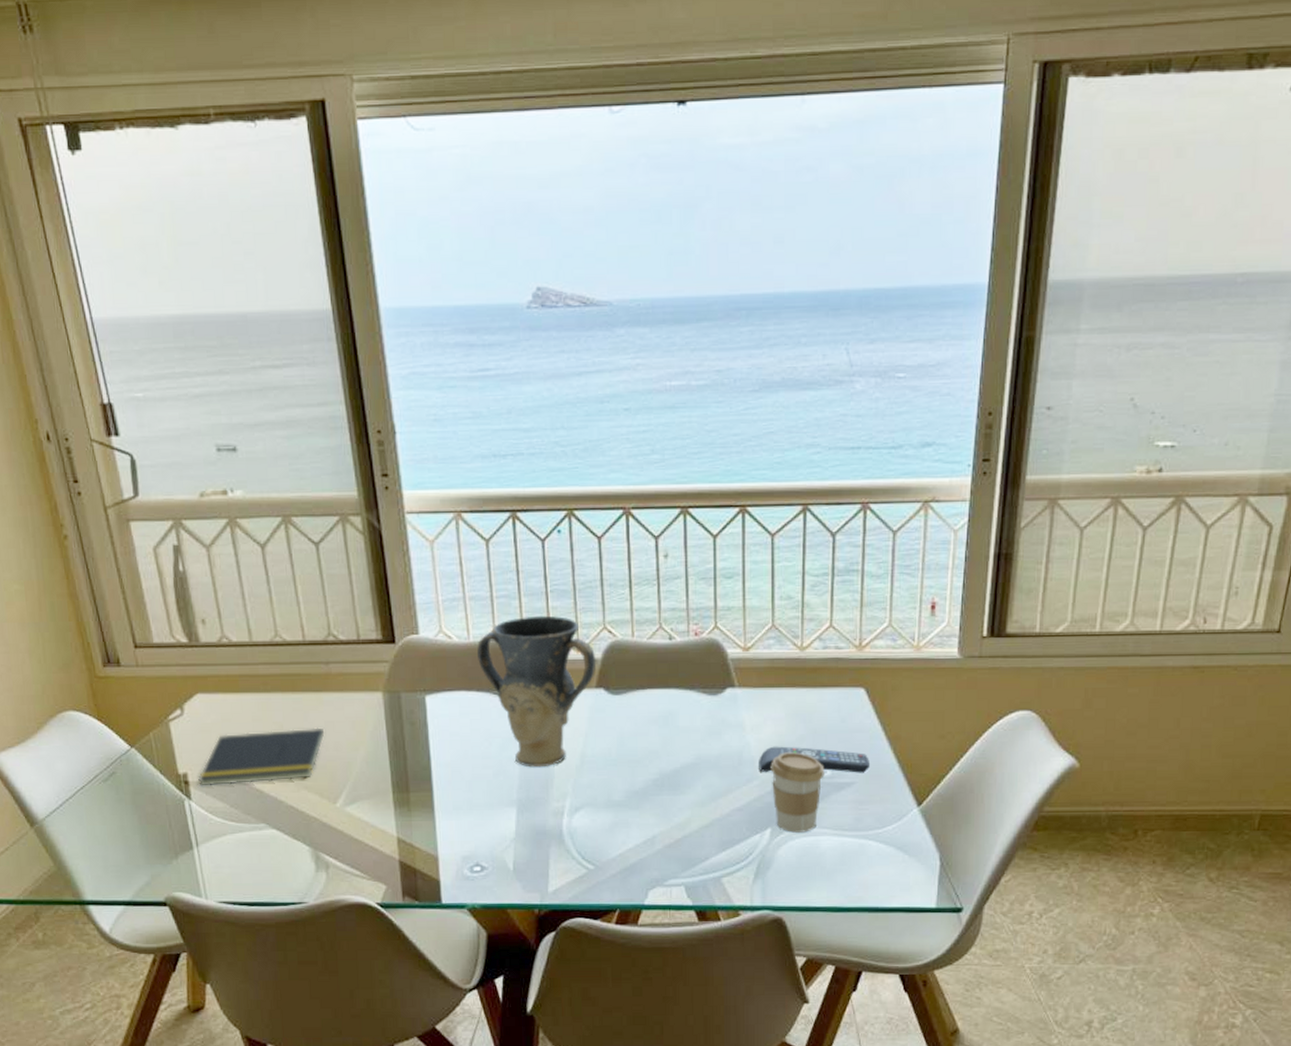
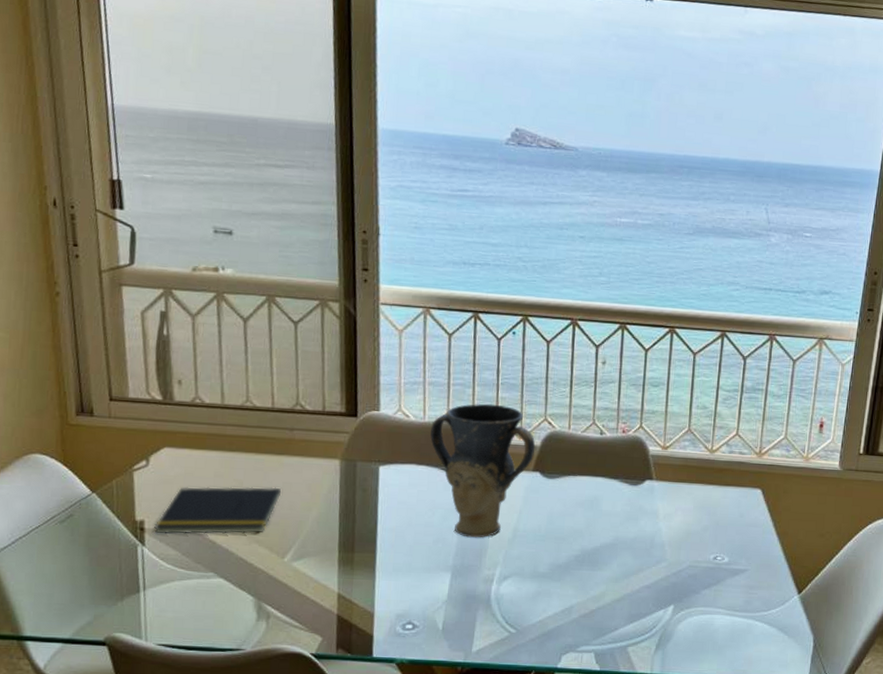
remote control: present [759,746,871,773] -> none [667,533,762,562]
coffee cup: present [771,752,825,833] -> none [677,539,723,611]

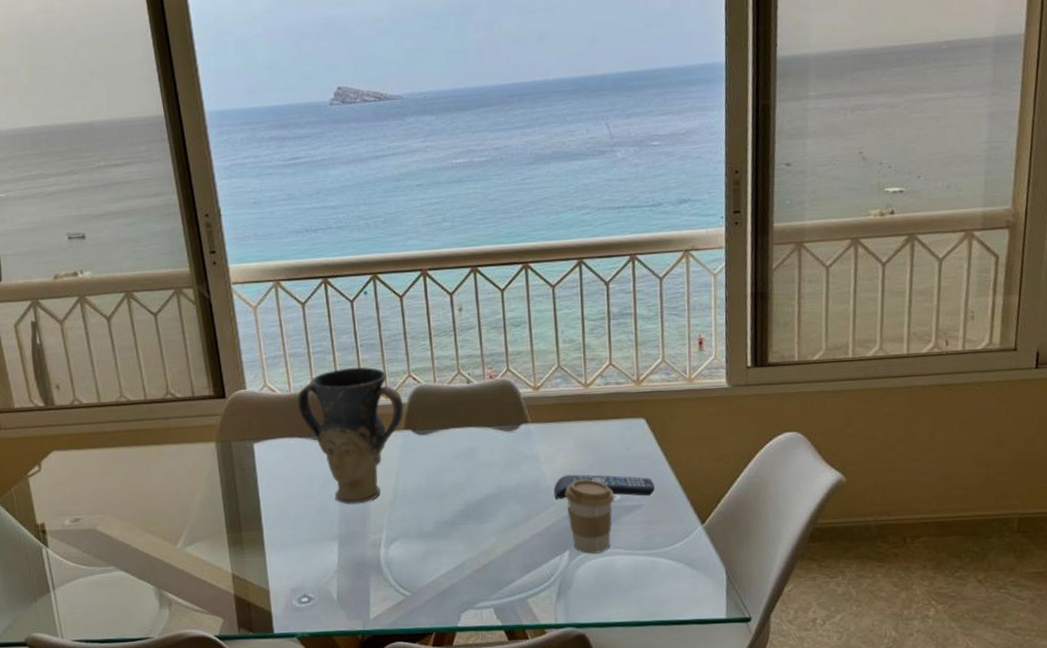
notepad: present [154,487,282,534] -> none [54,477,166,534]
remote control: none [667,533,762,562] -> present [554,474,656,499]
coffee cup: none [677,539,723,611] -> present [565,479,614,554]

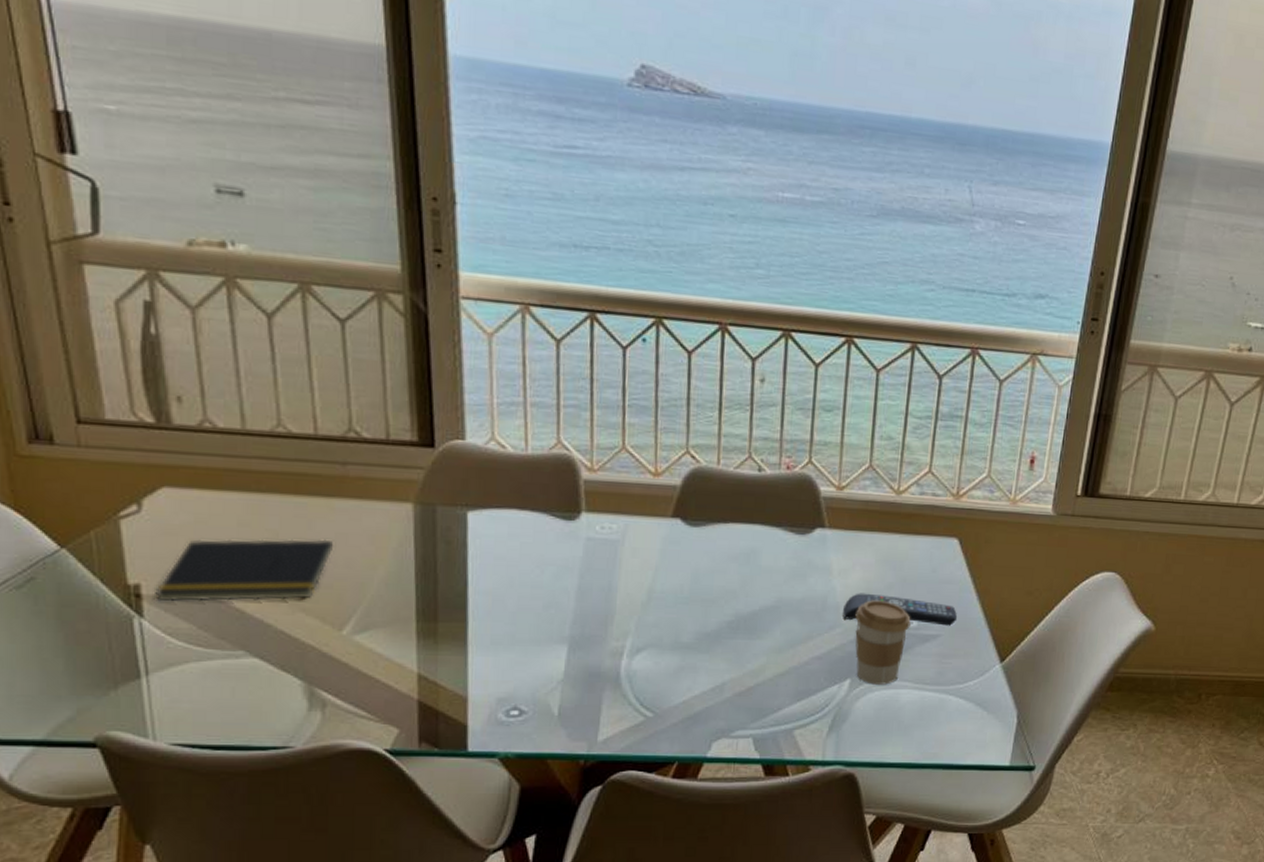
notepad: none [54,477,166,534] -> present [155,539,334,602]
vase: present [298,367,404,504] -> none [535,431,675,602]

